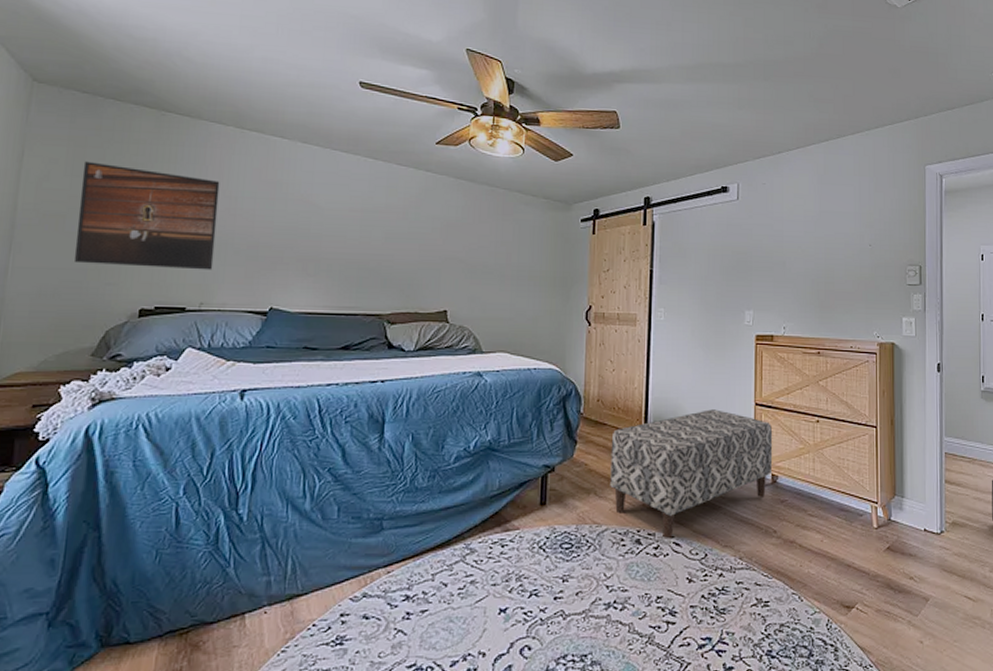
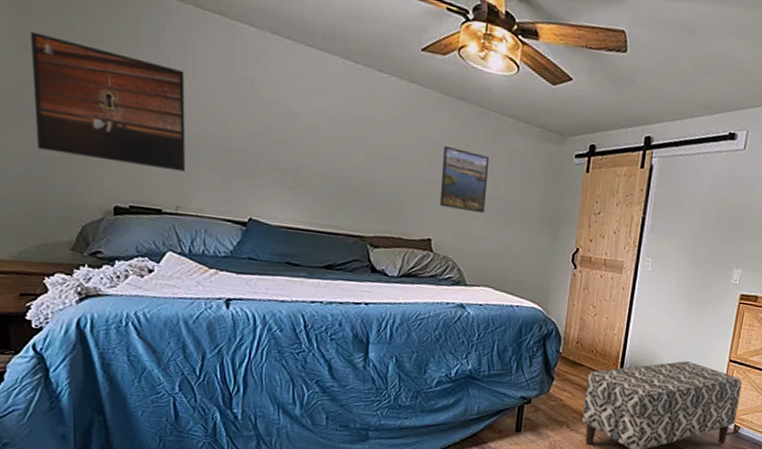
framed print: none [454,224,501,282] -> present [439,147,490,214]

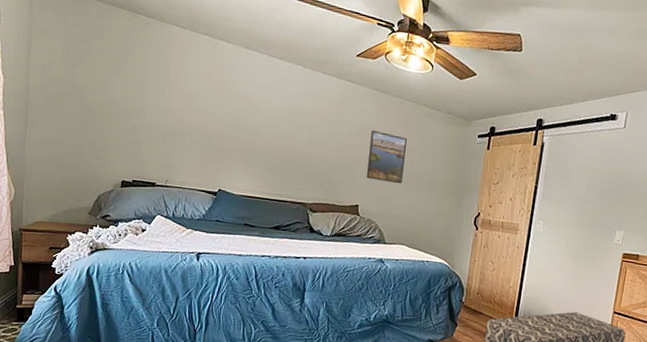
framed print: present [29,31,186,172] -> none [72,54,180,154]

